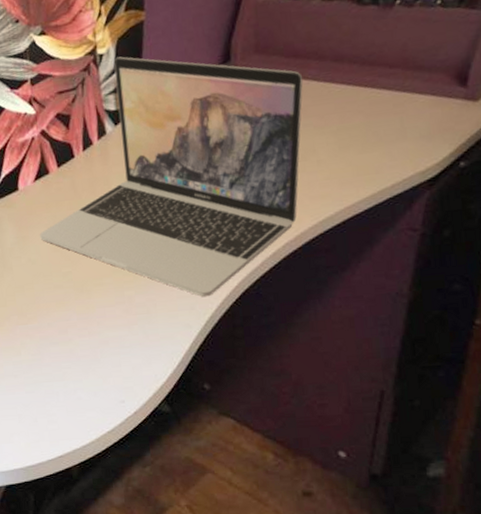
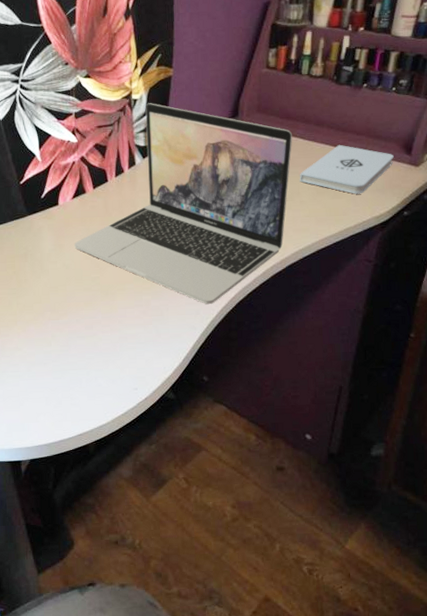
notepad: none [314,83,443,145] -> present [299,144,394,194]

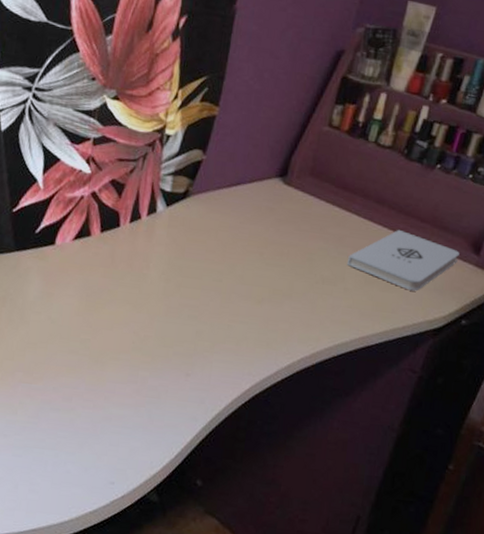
laptop: present [74,103,293,305] -> none [66,142,347,394]

